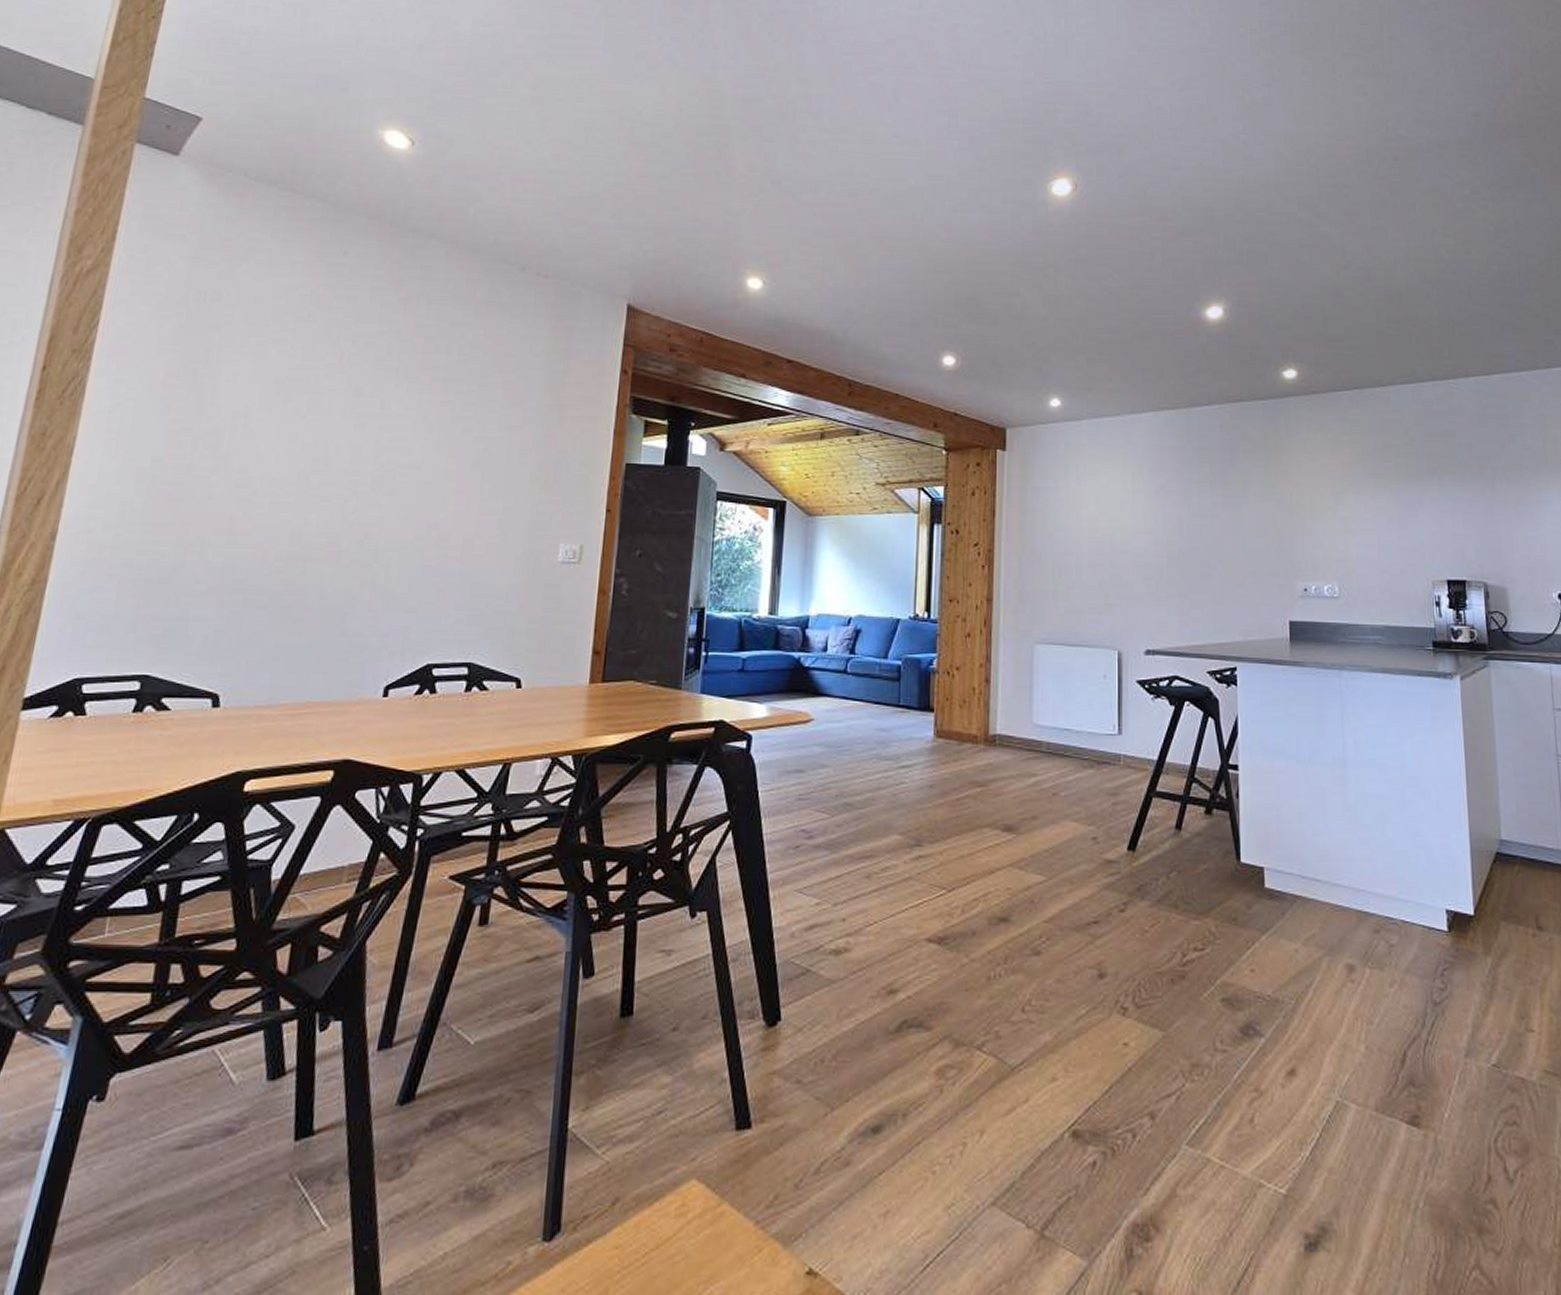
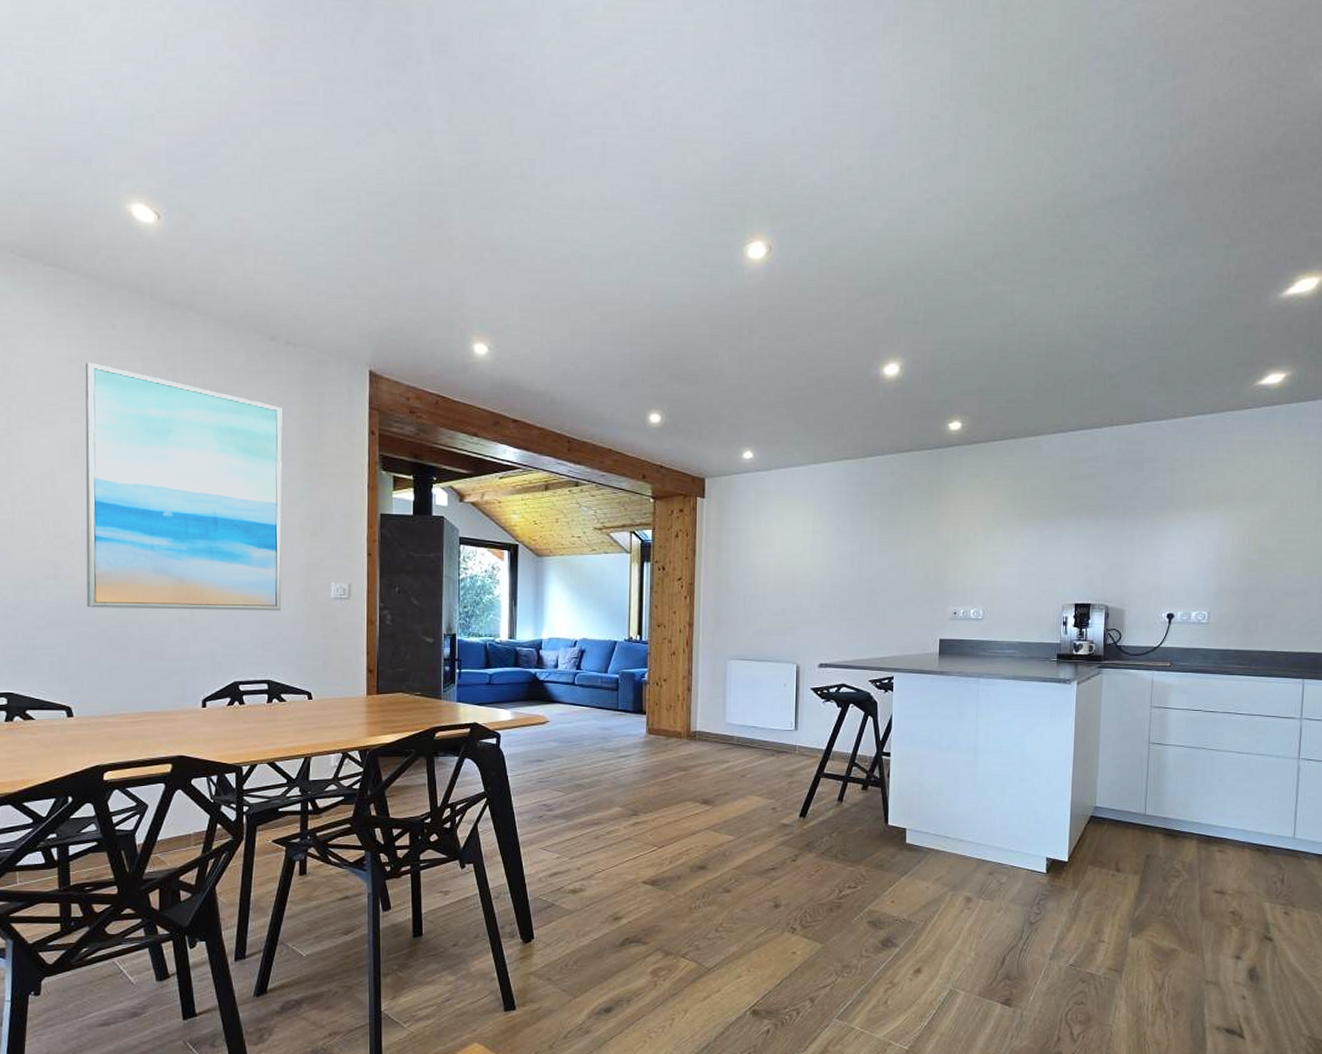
wall art: none [260,290,524,577] -> present [85,362,283,611]

